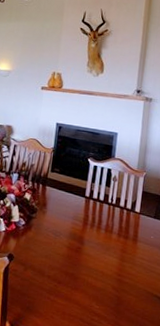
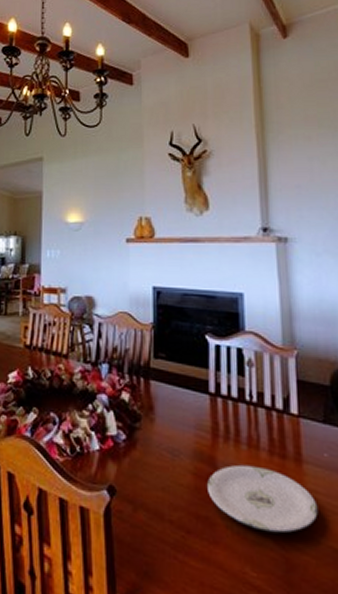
plate: none [75,242,142,283] -> present [208,464,318,534]

